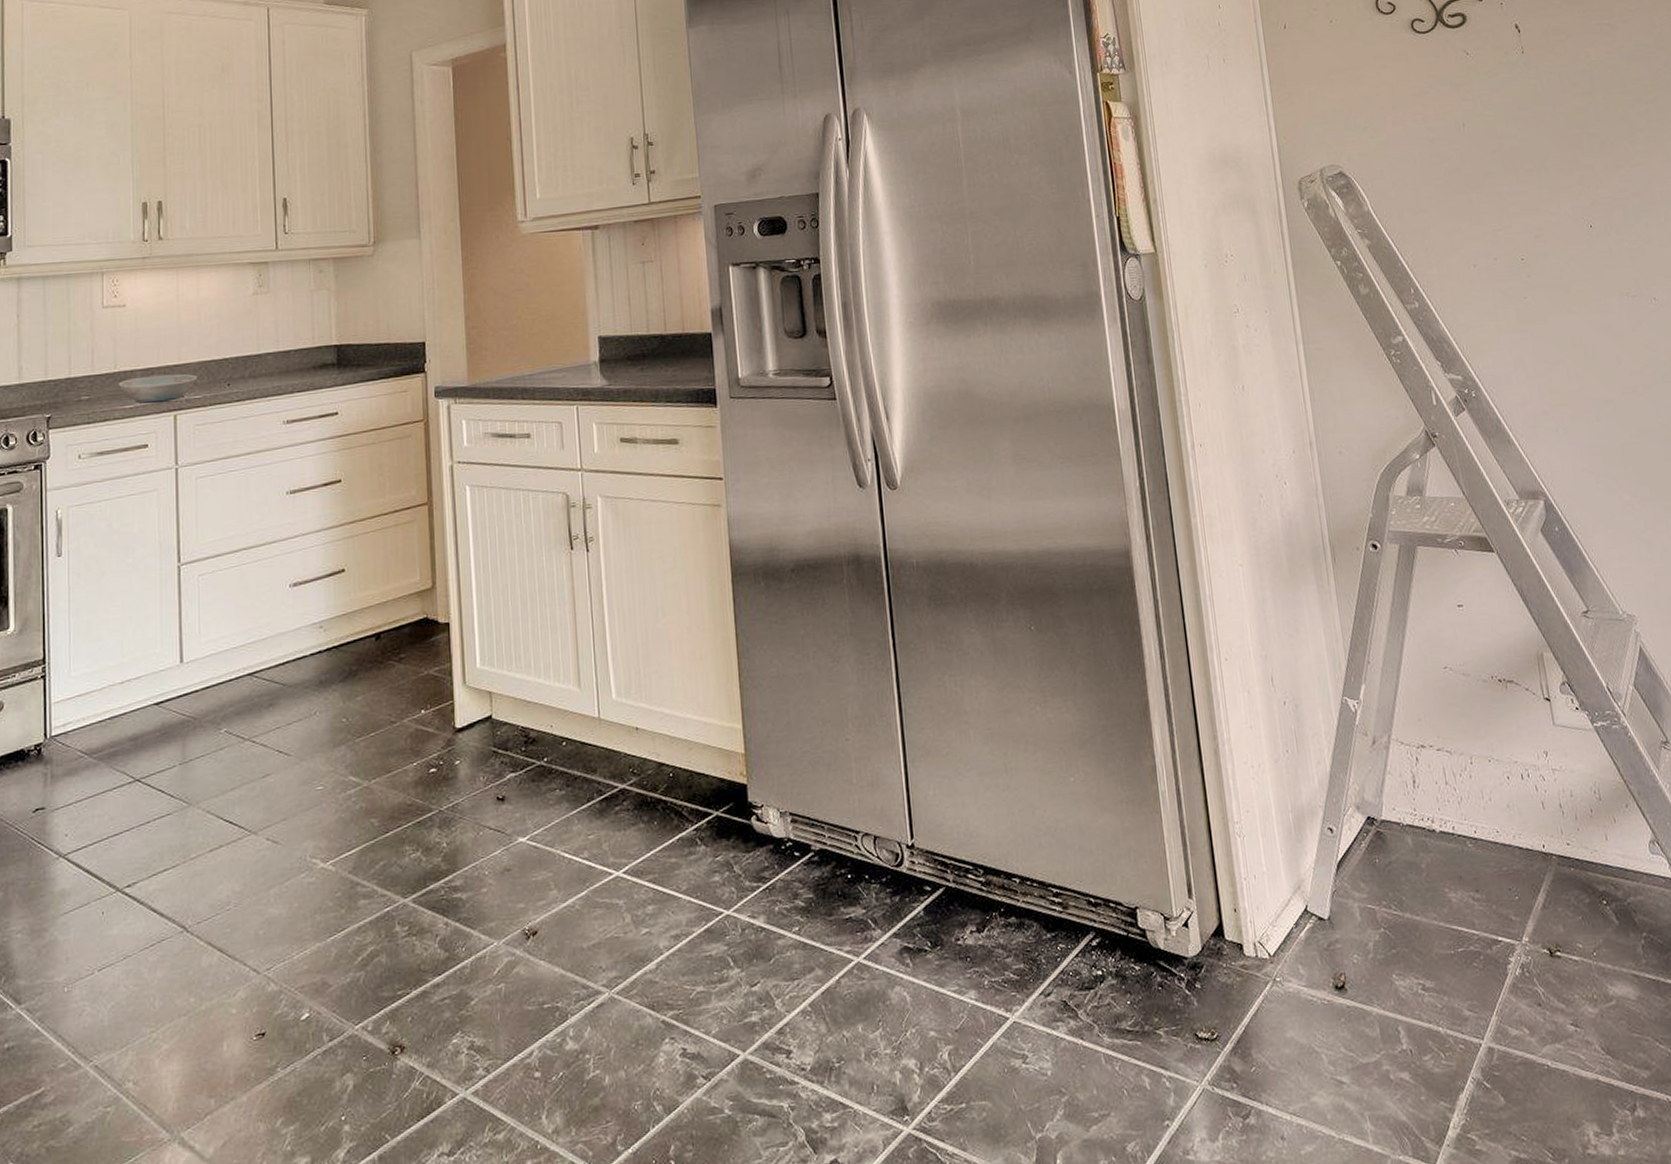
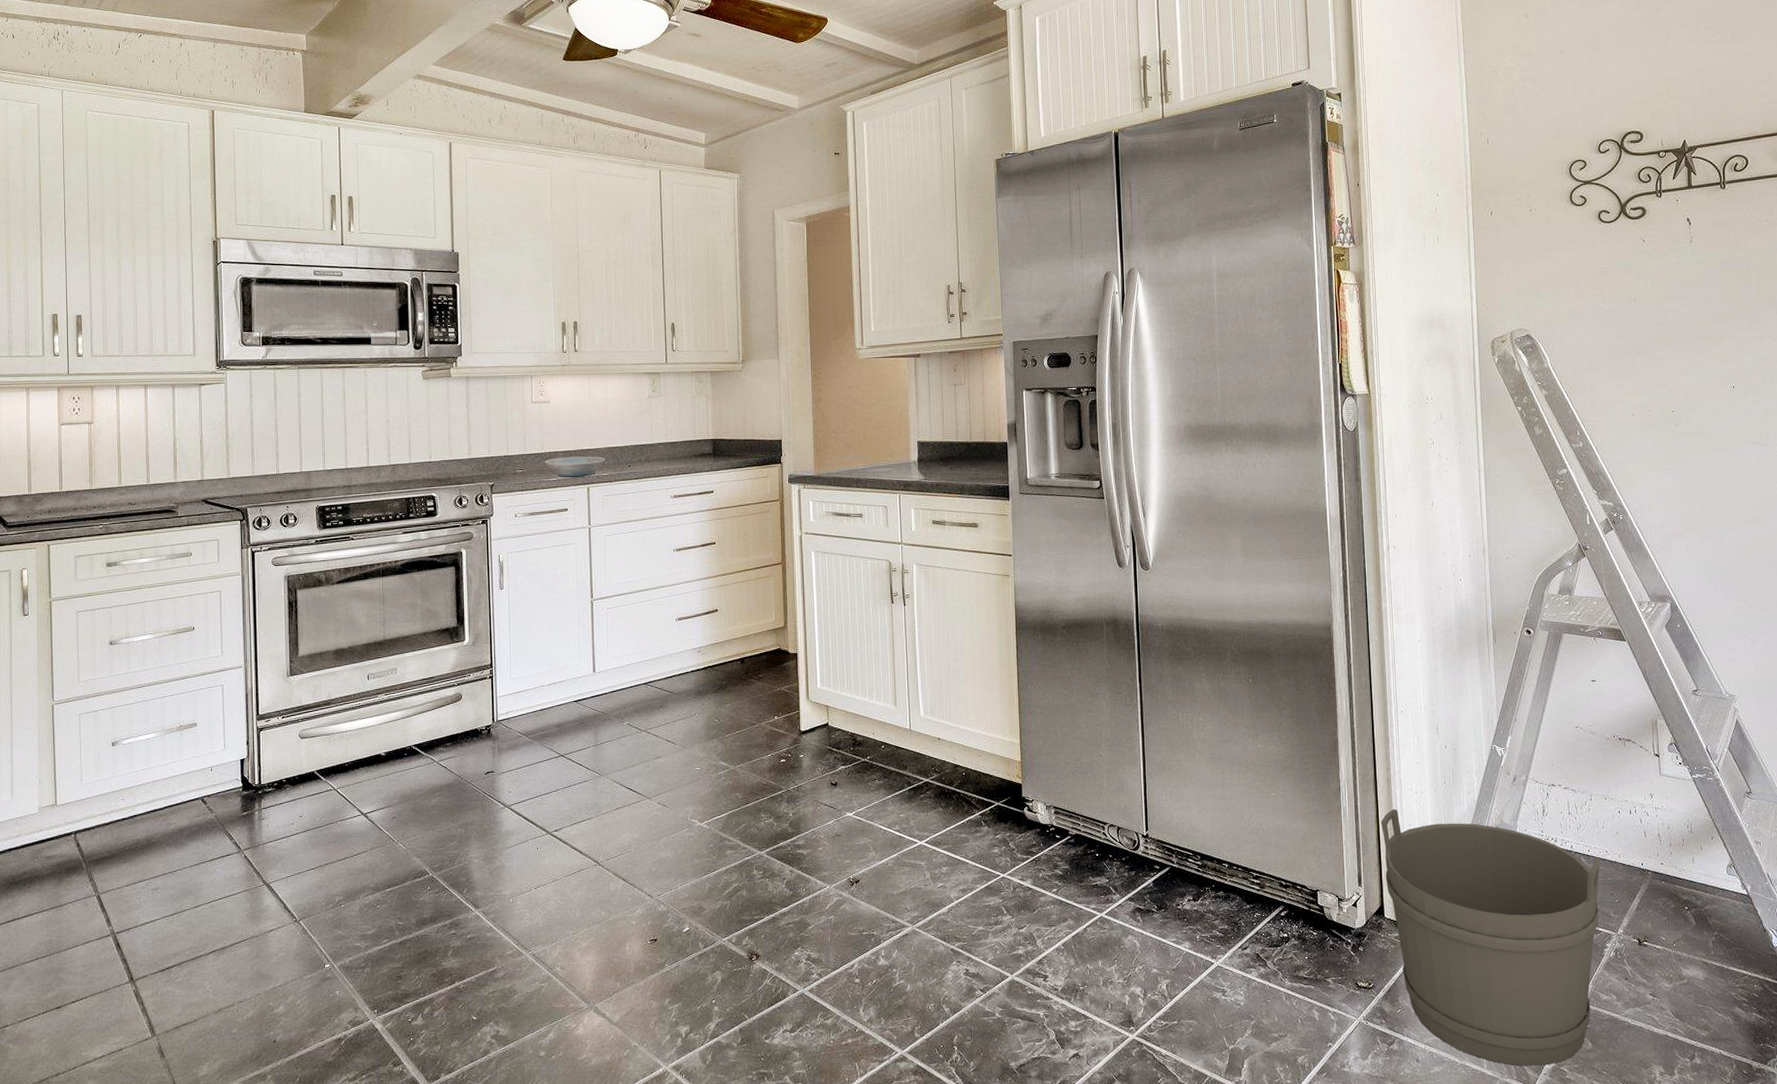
bucket: none [1210,790,1499,1137] -> present [1380,809,1600,1066]

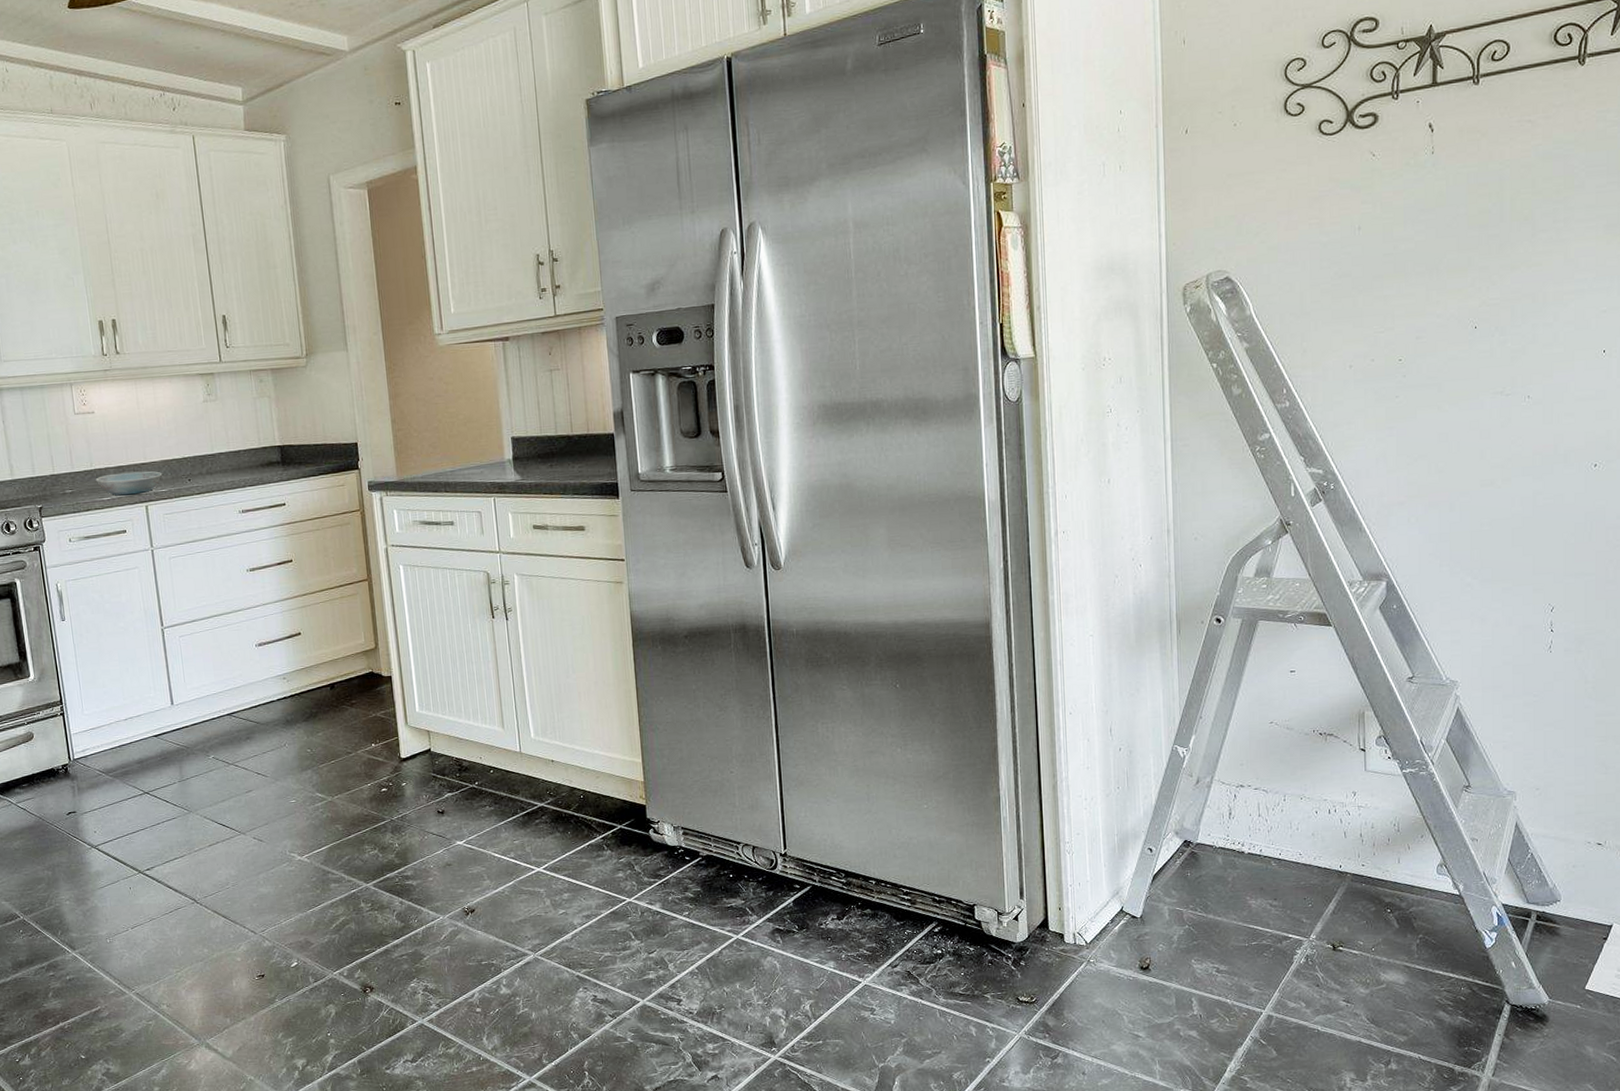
bucket: present [1380,809,1600,1066] -> none [1045,817,1292,1076]

